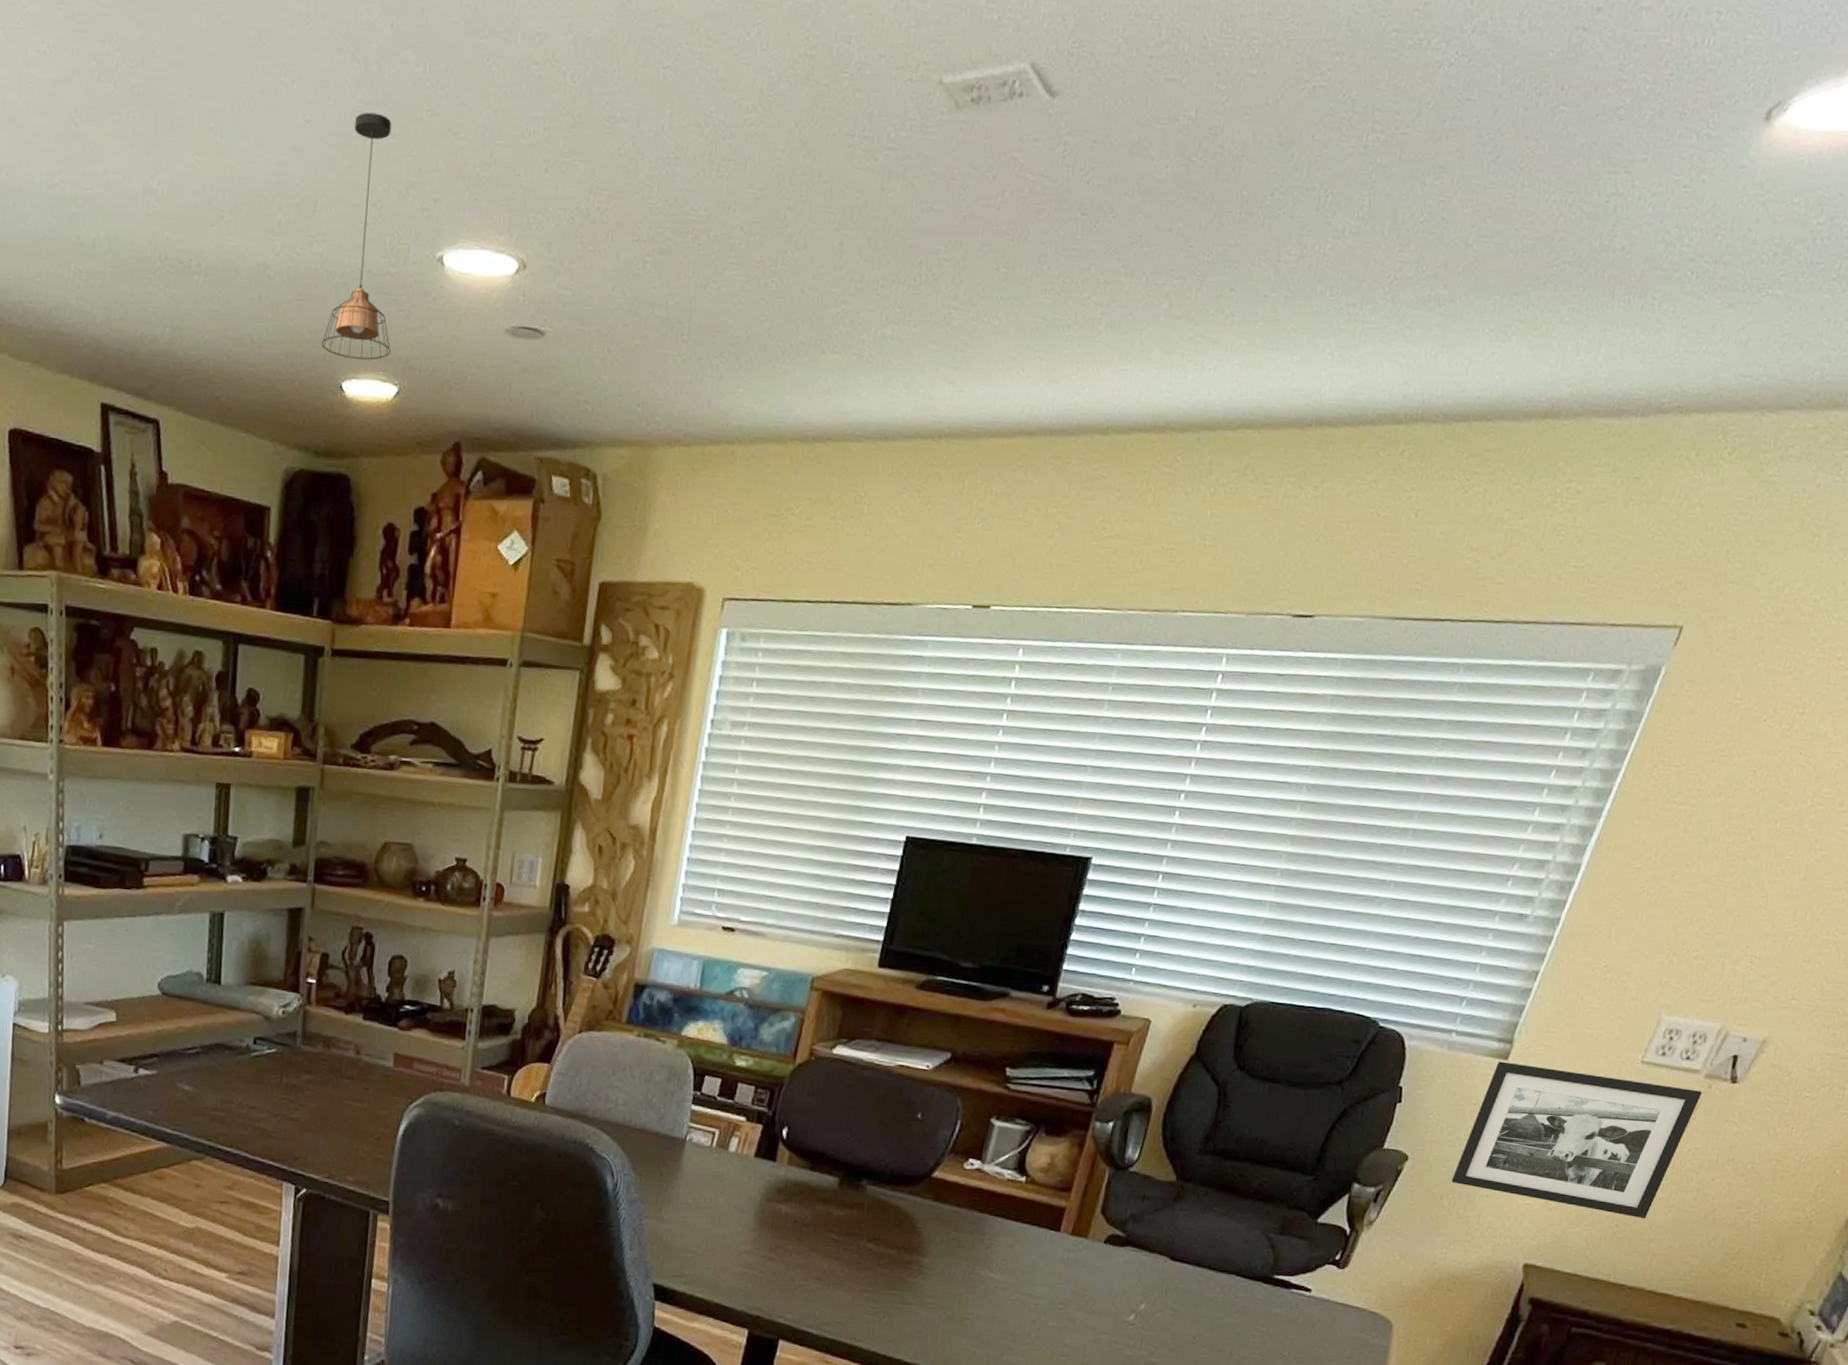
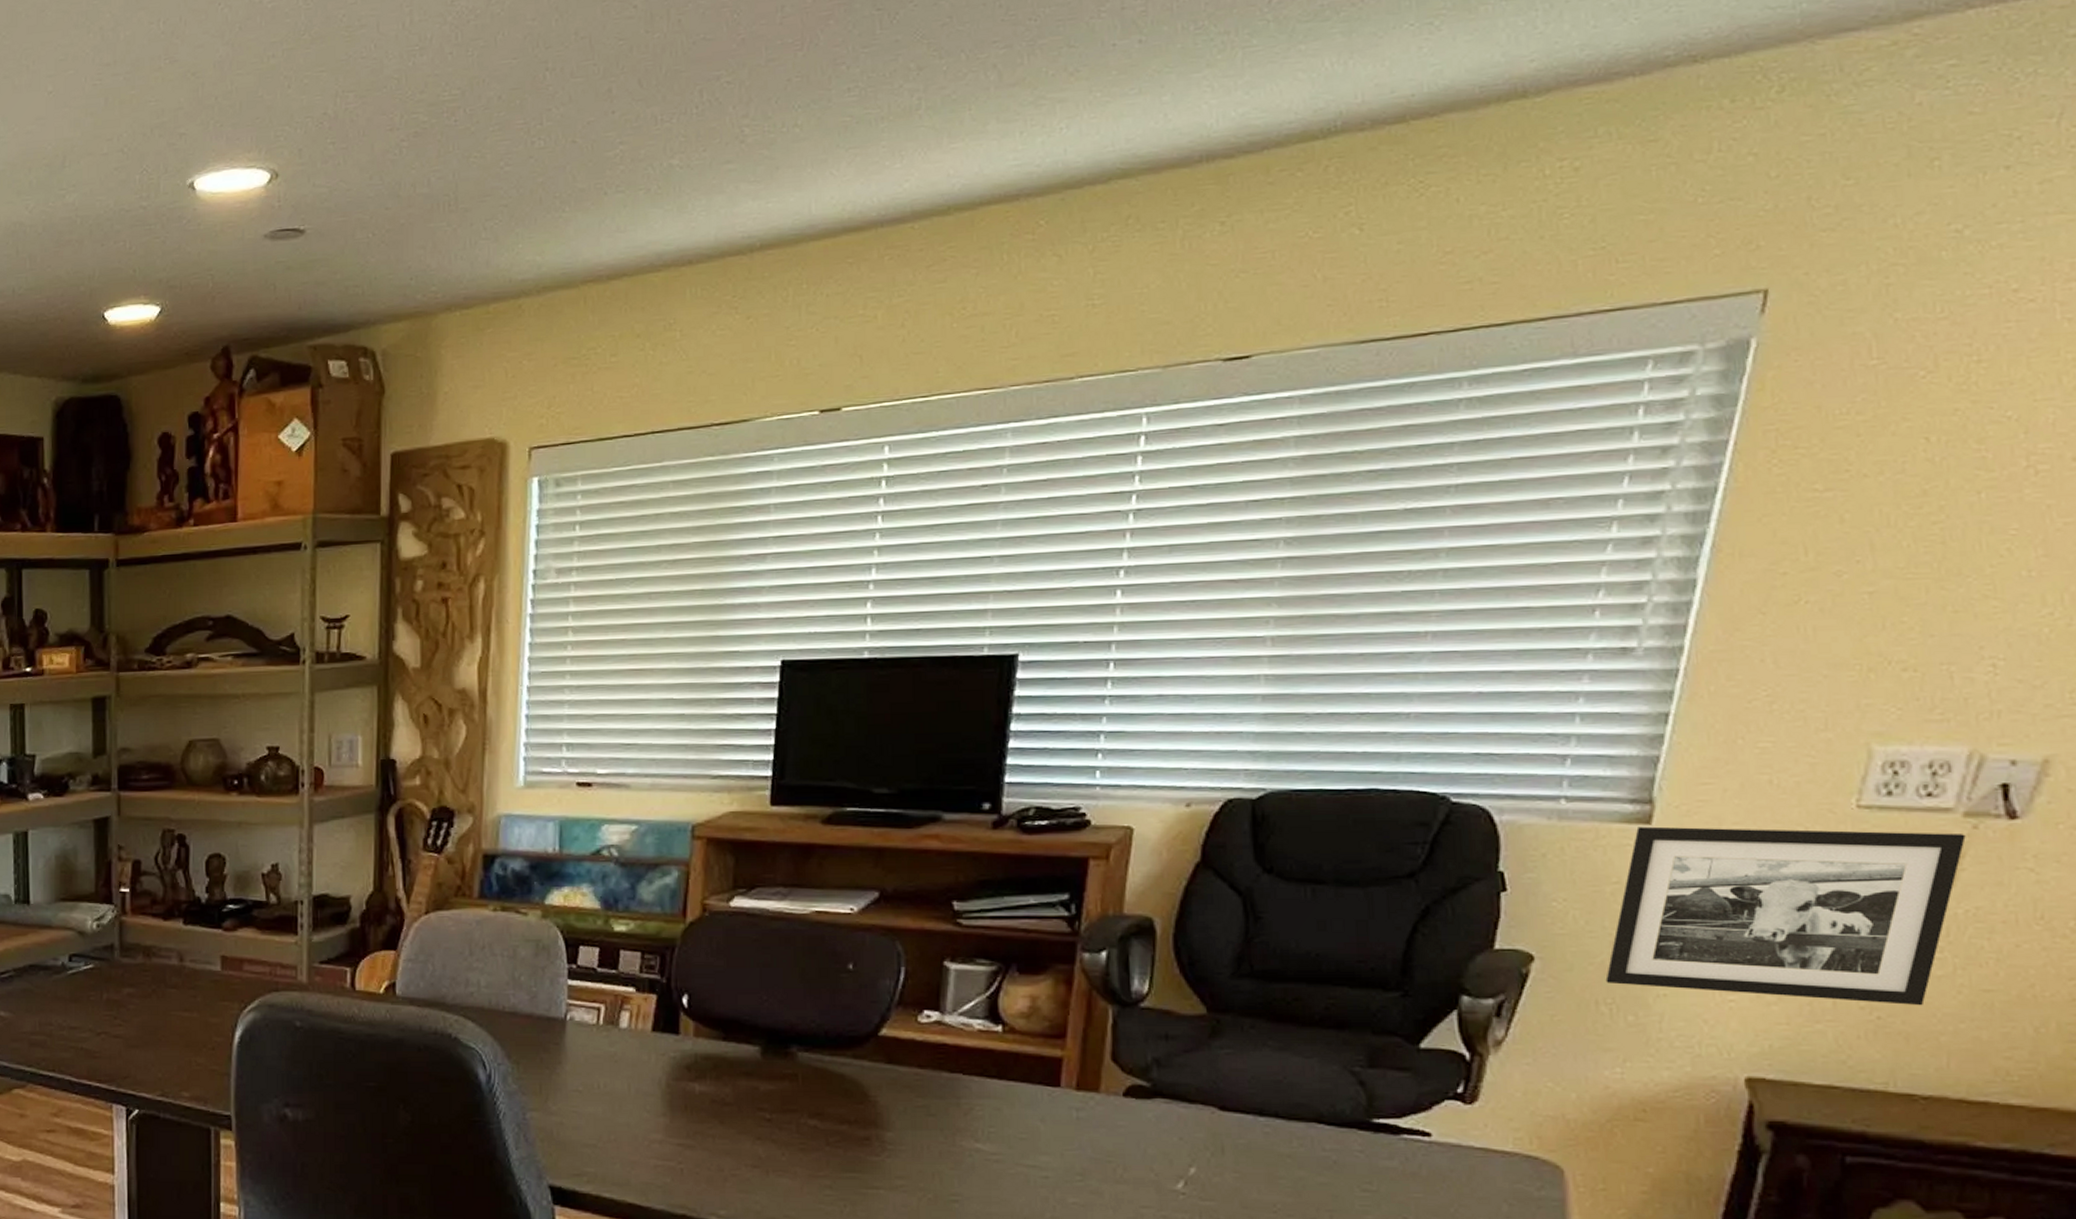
pendant light: present [322,112,392,360] -> none [81,71,151,290]

